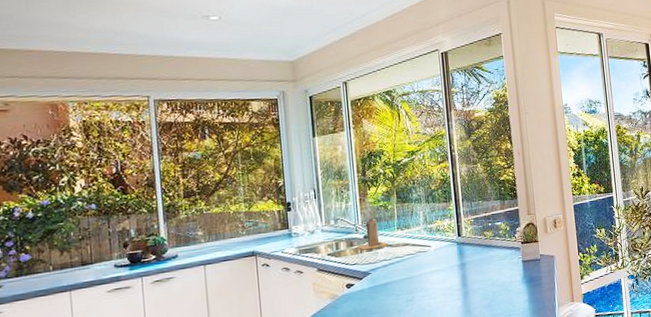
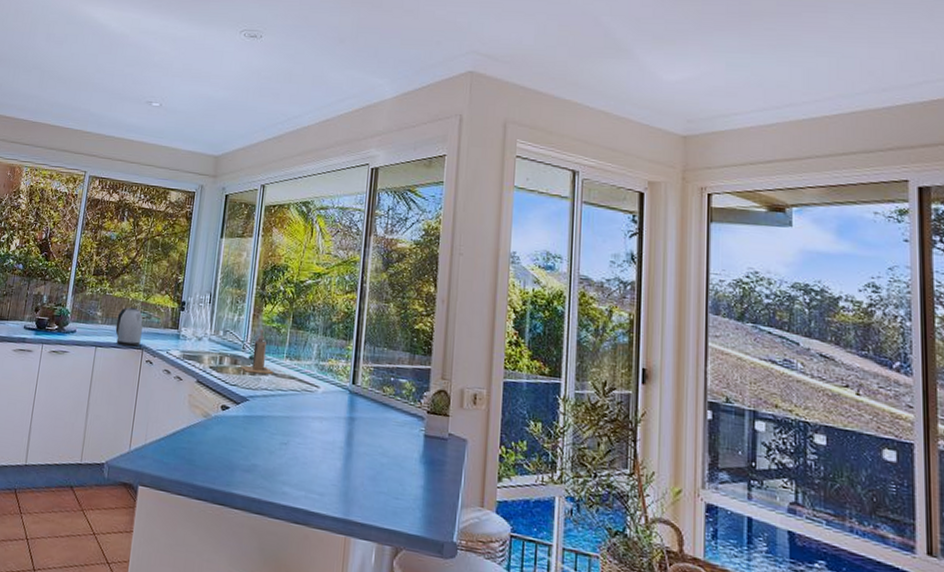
kettle: none [221,218,252,257] -> present [115,306,143,347]

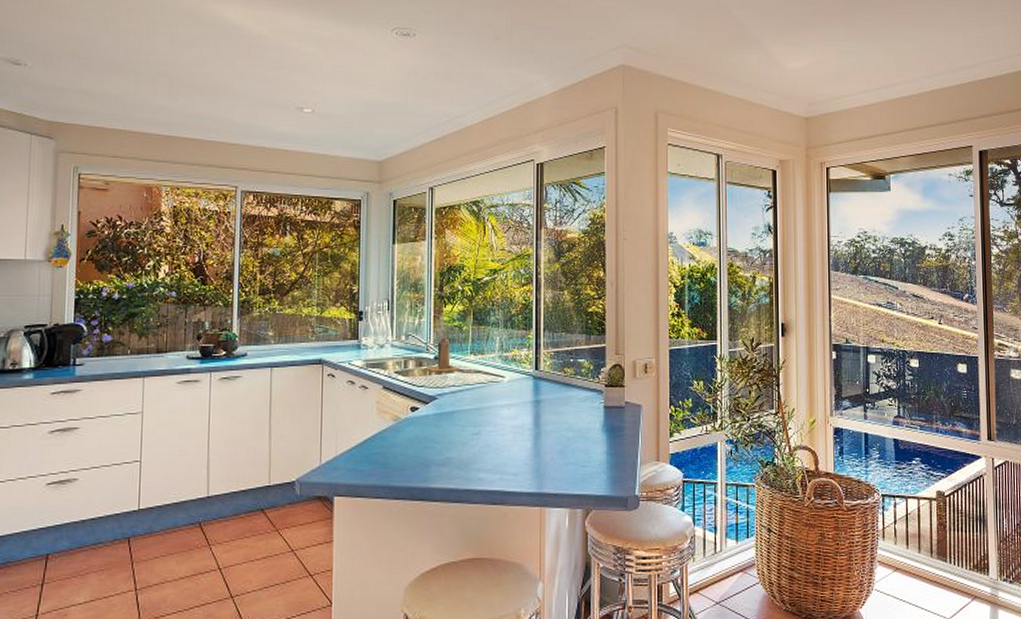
kettle: present [115,306,143,347] -> none [291,322,320,363]

